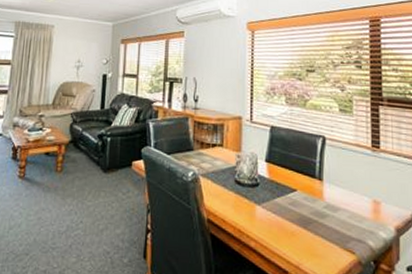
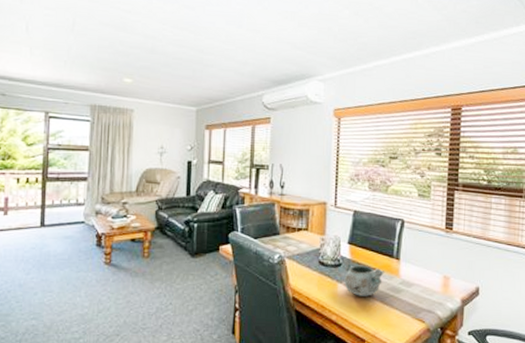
decorative bowl: none [260,177,307,221] -> present [342,258,385,296]

